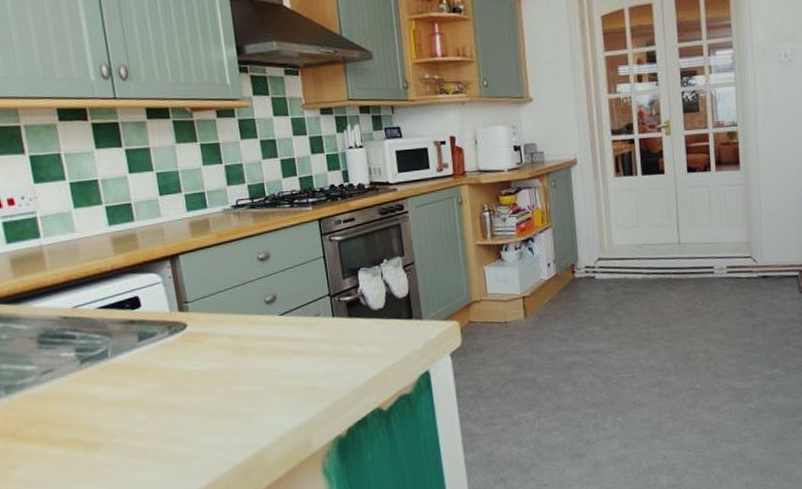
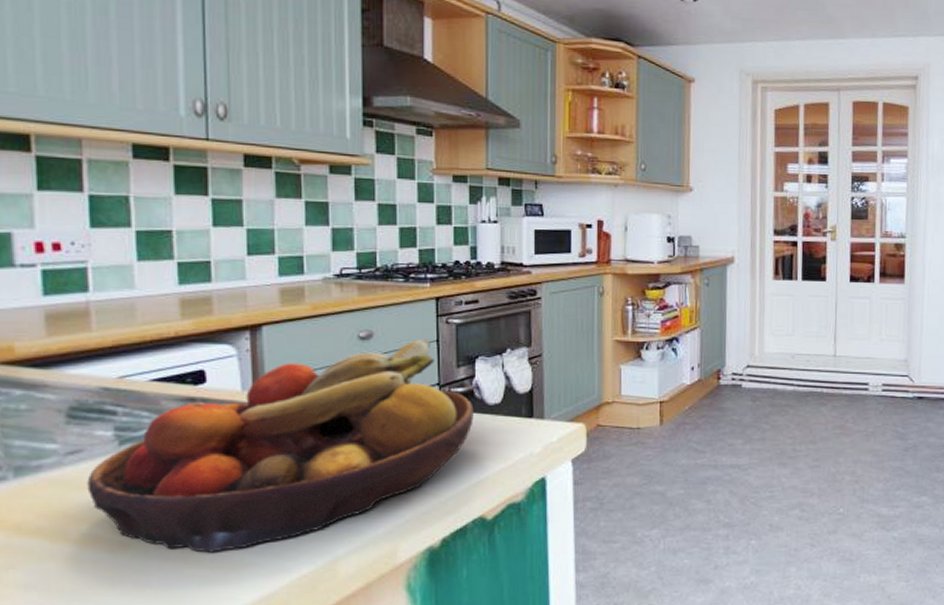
fruit bowl: none [60,256,362,449] -> present [87,339,474,553]

